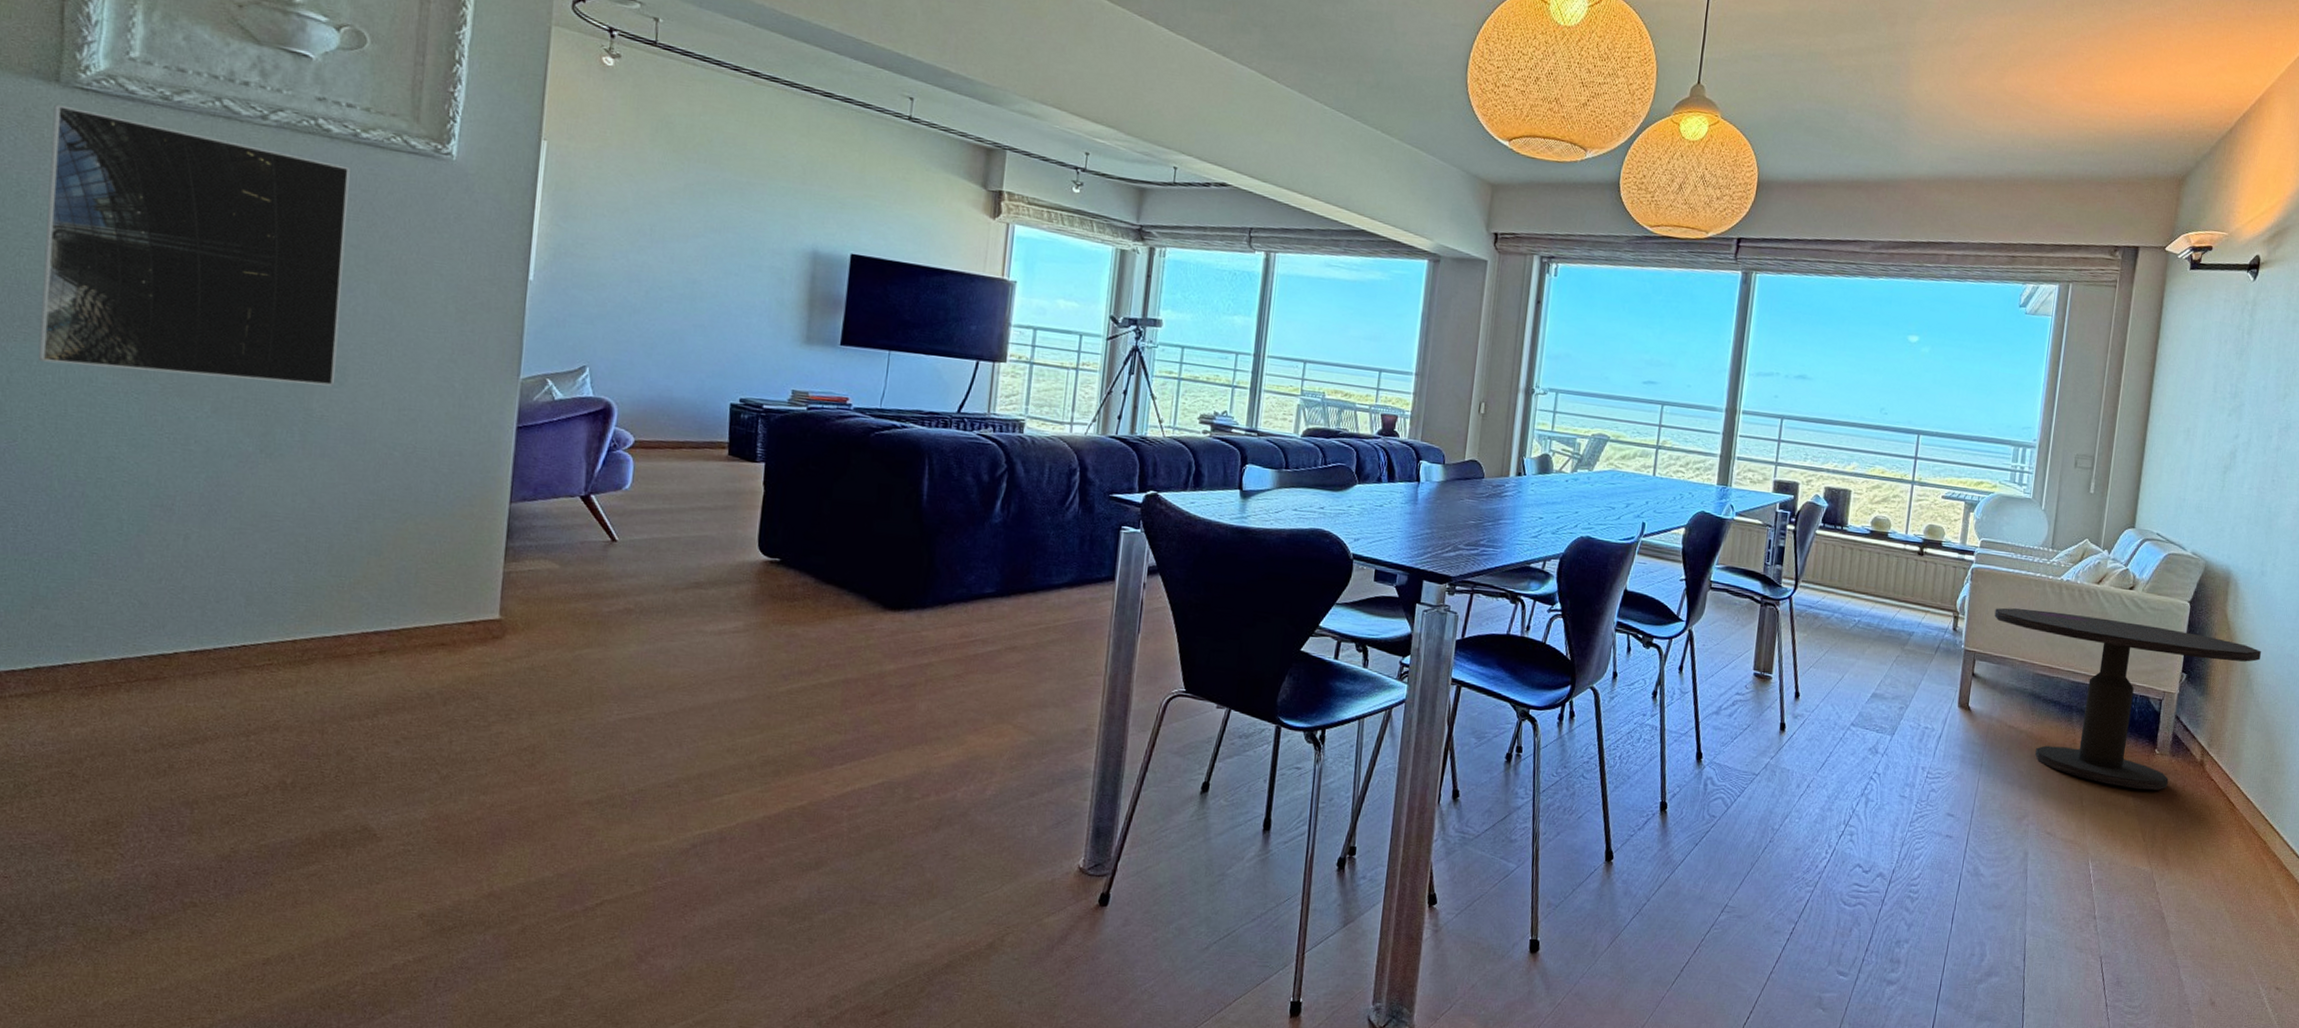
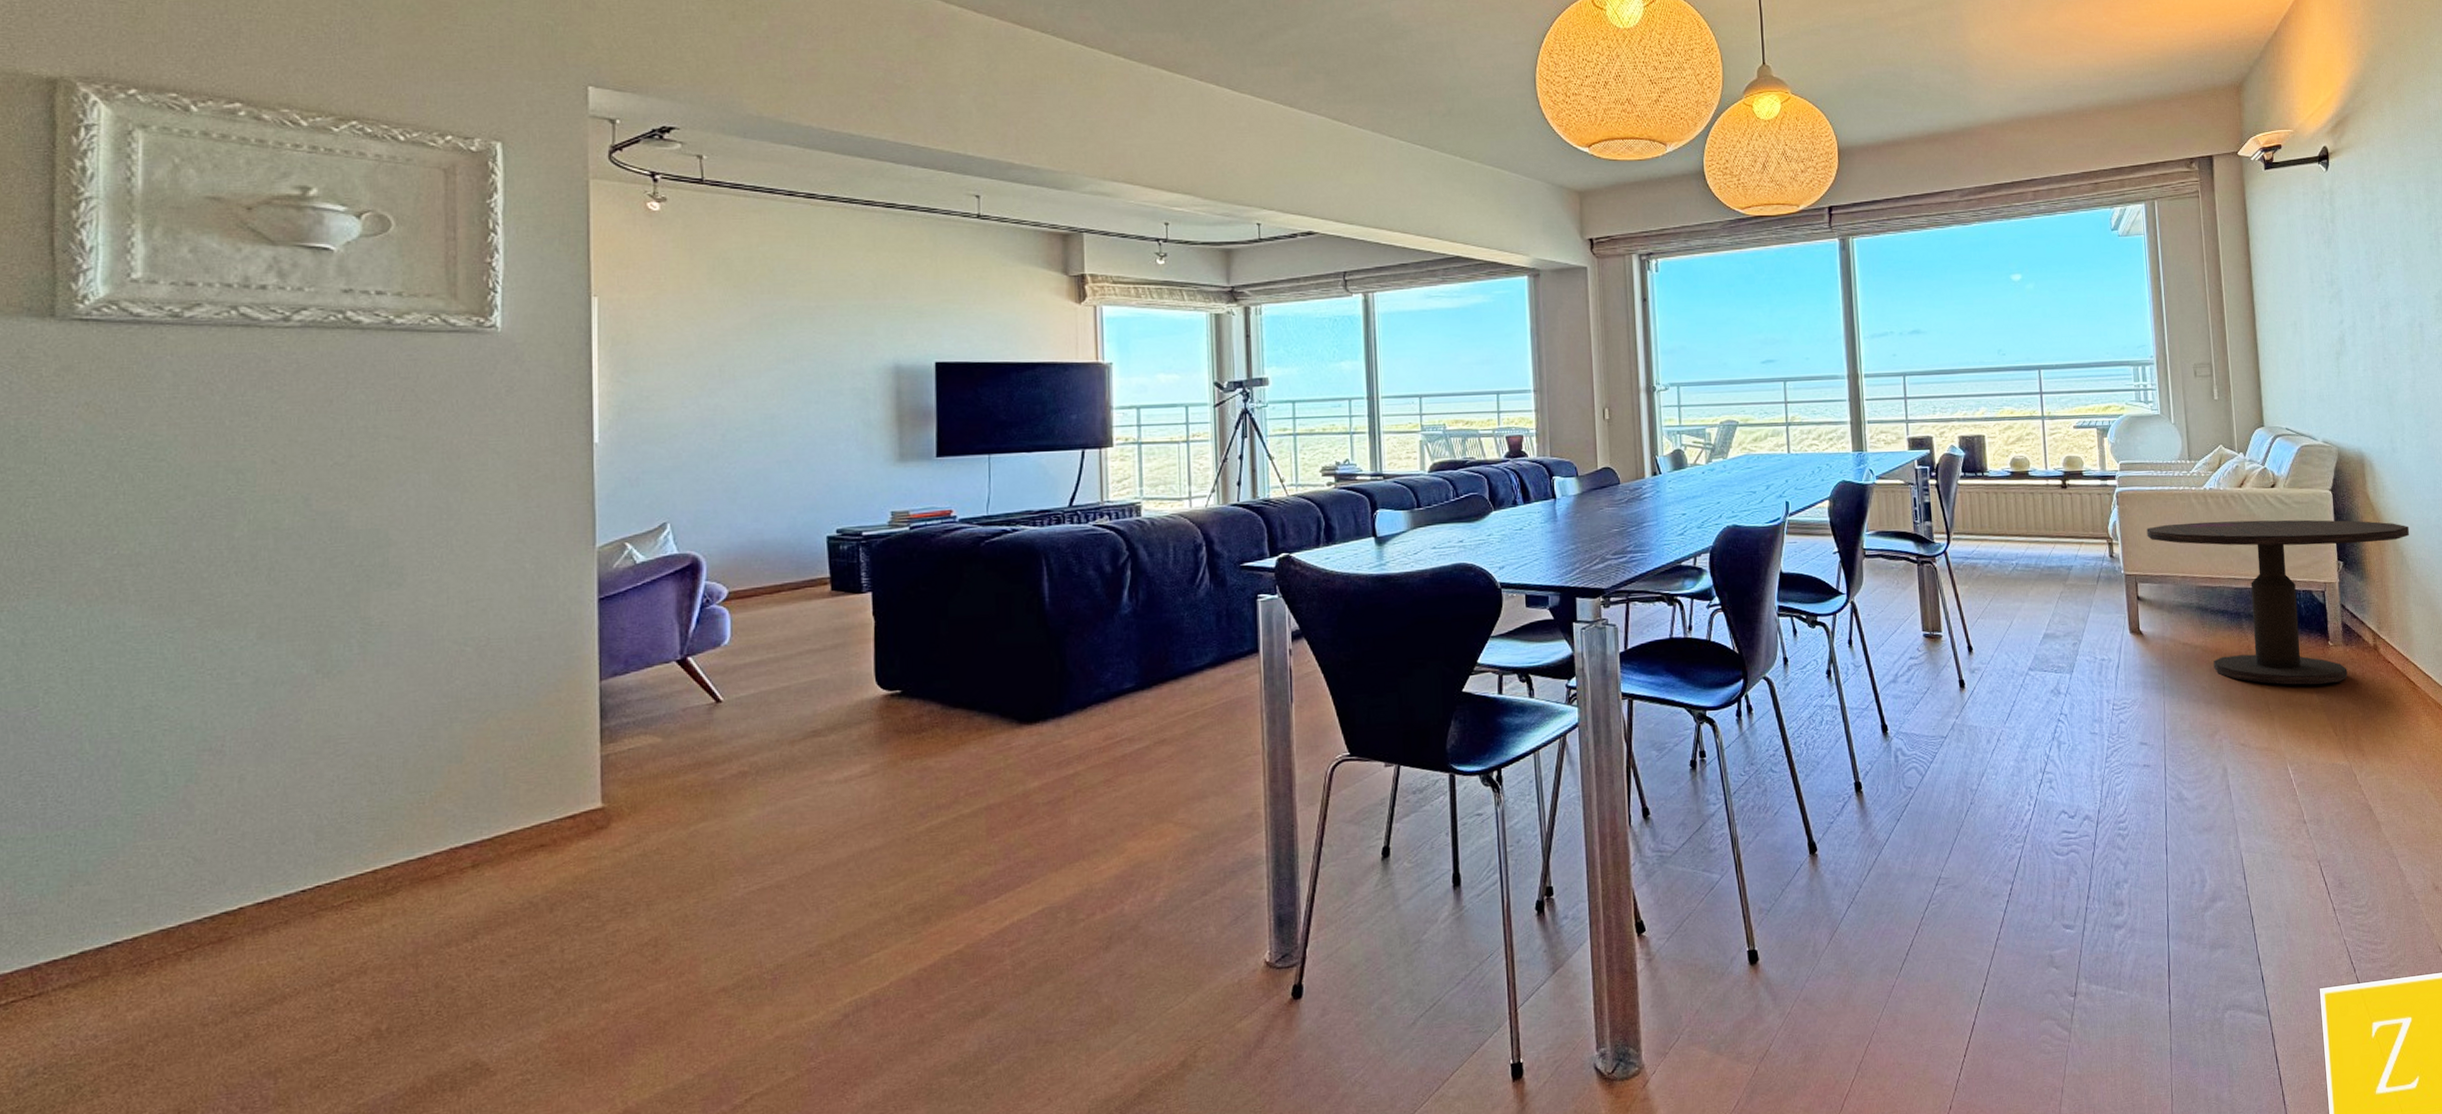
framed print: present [38,104,350,386] -> none [51,340,393,616]

